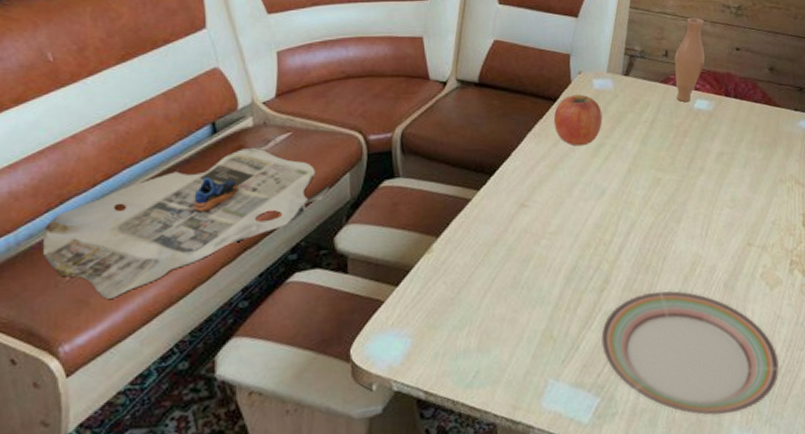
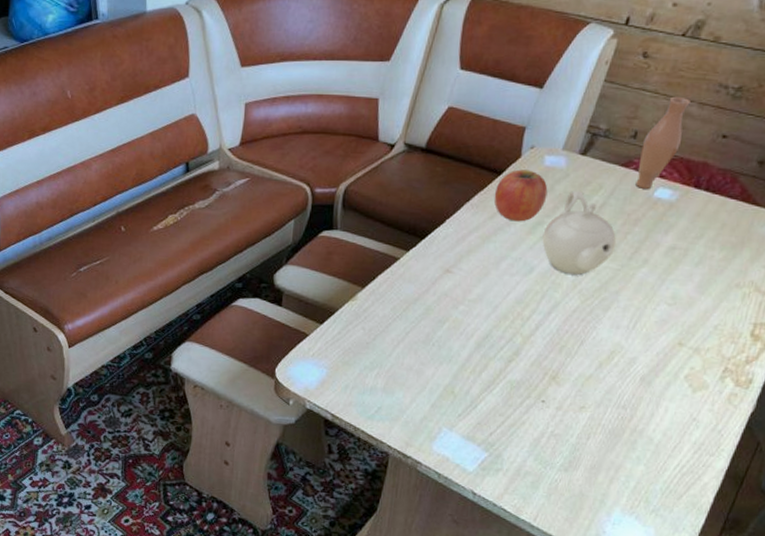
newspaper: present [44,147,330,299] -> none [58,187,276,295]
plate: present [601,290,779,416] -> none [499,371,684,497]
teapot: none [606,109,674,192] -> present [542,190,617,275]

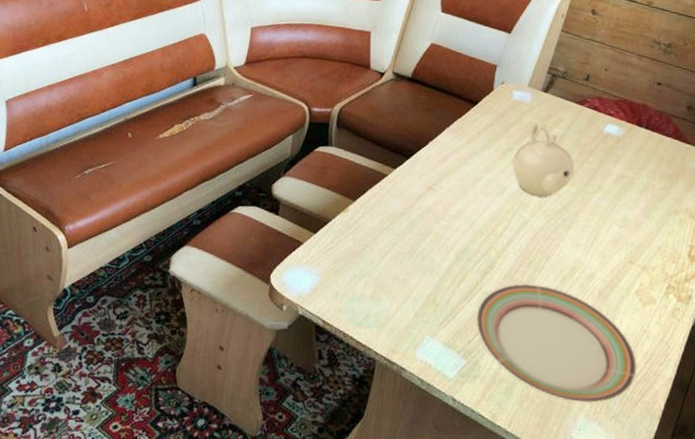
fruit: present [493,169,548,222] -> none [470,101,516,148]
plate: none [499,371,684,497] -> present [476,283,638,404]
vase: present [635,96,691,189] -> none [589,47,631,124]

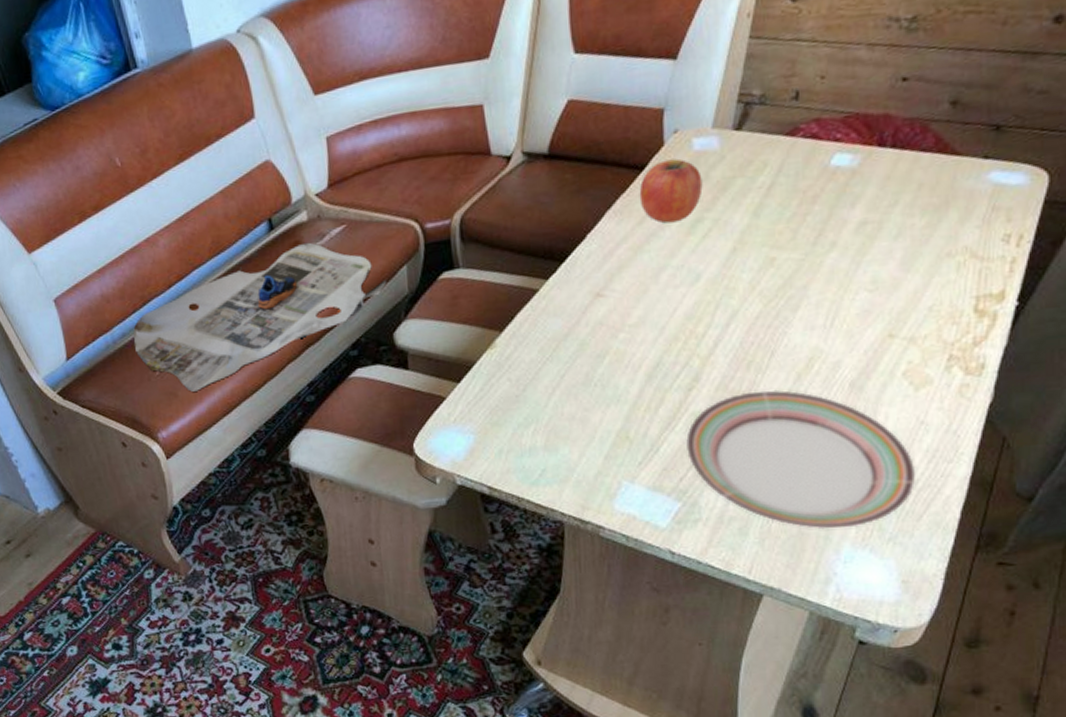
newspaper: none [63,101,275,198] -> present [133,242,387,392]
fruit: none [470,101,516,148] -> present [639,158,703,223]
teapot: present [512,122,575,197] -> none [705,172,795,275]

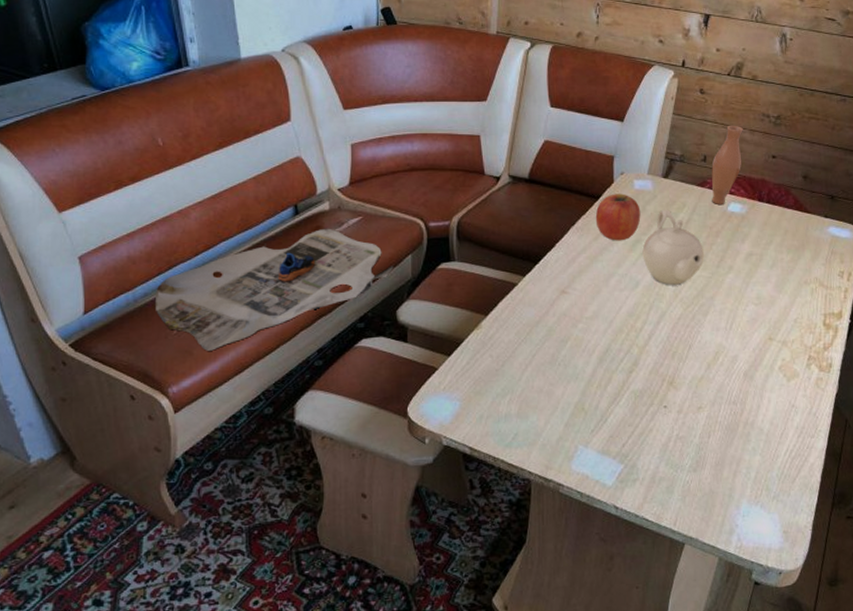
plate: present [686,389,916,530] -> none [628,375,790,489]
teapot: none [705,172,795,275] -> present [642,209,705,285]
vase: none [806,40,857,159] -> present [711,125,743,204]

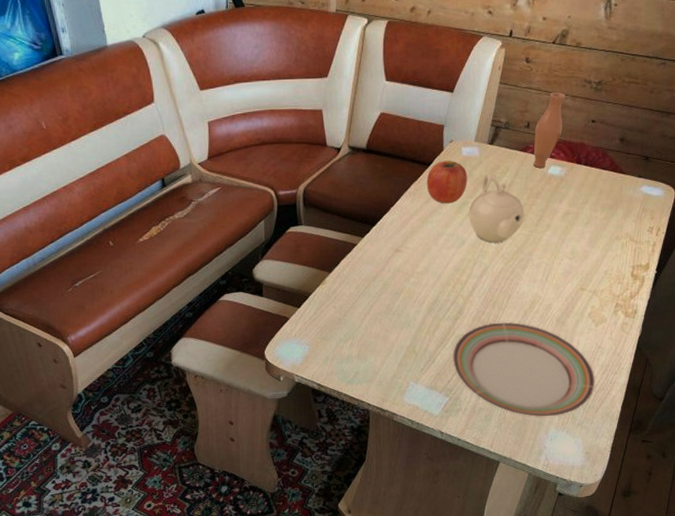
newspaper: present [156,228,394,351] -> none [51,198,249,306]
plate: none [628,375,790,489] -> present [453,322,595,418]

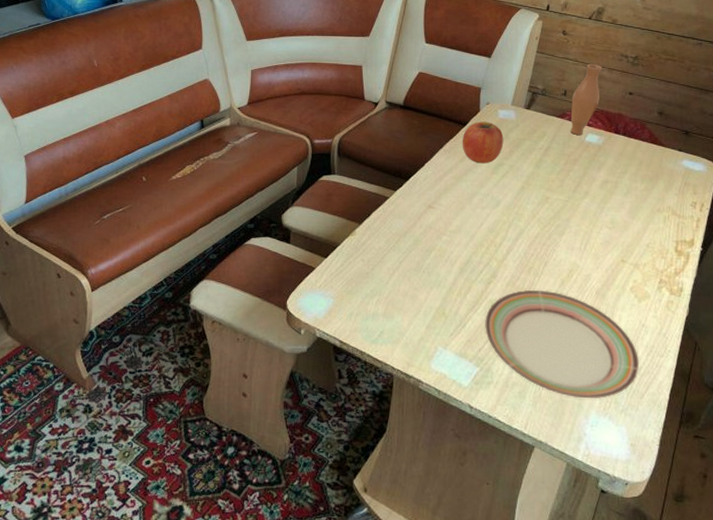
teapot: present [468,173,525,243] -> none [504,137,562,206]

